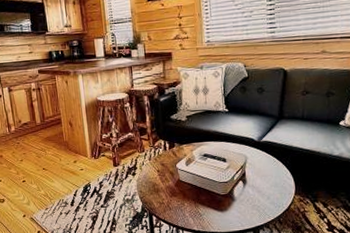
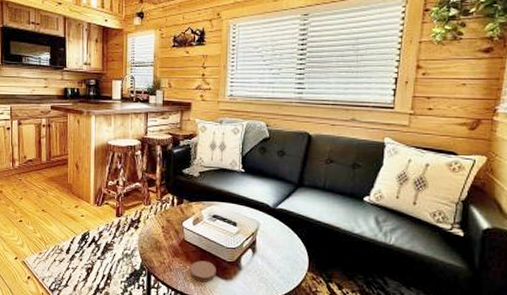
coaster: none [188,197,212,216] -> present [190,261,216,282]

